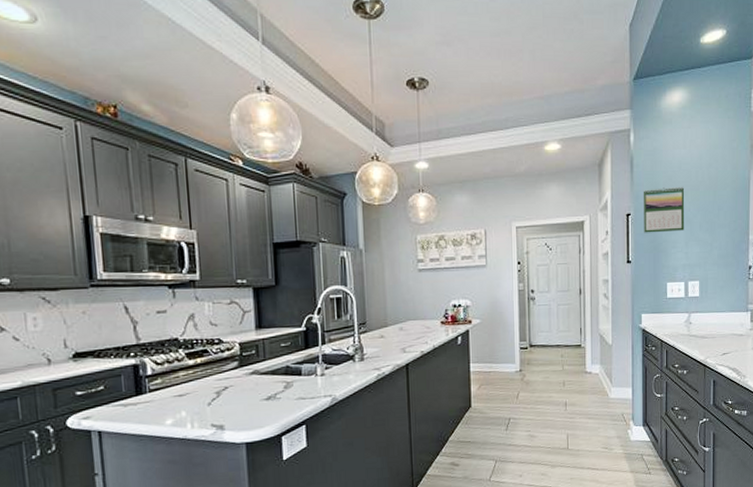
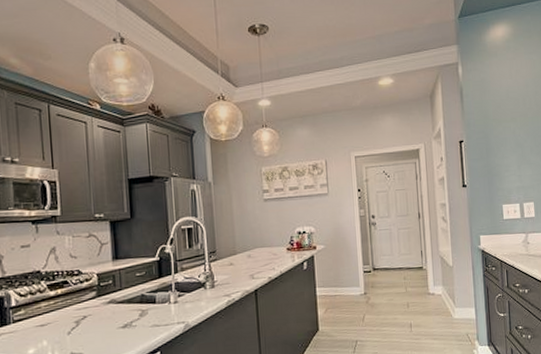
calendar: present [643,186,685,233] -> none [473,113,516,158]

